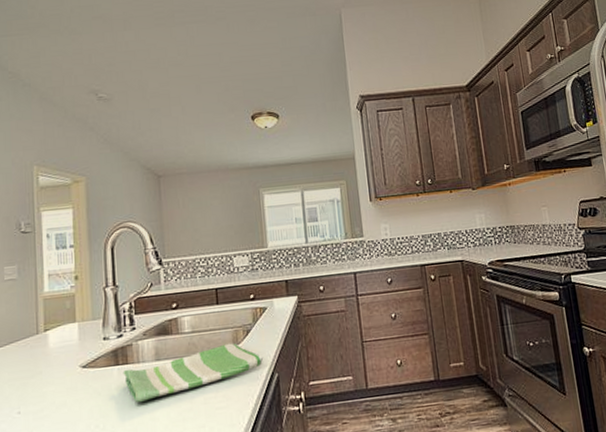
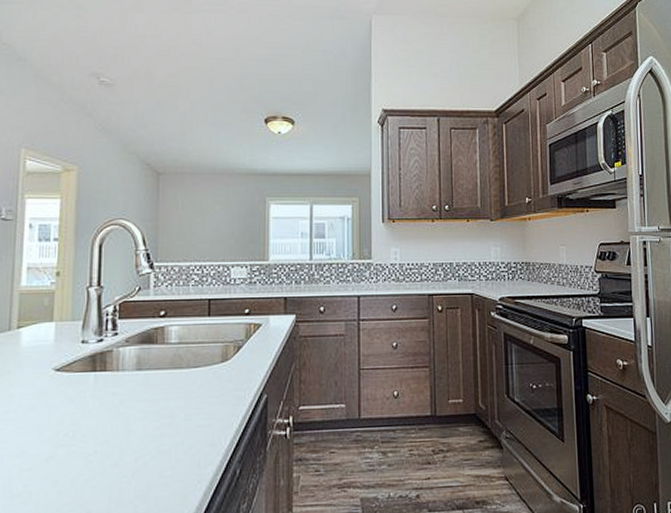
dish towel: present [123,343,264,402] -> none [99,358,253,412]

